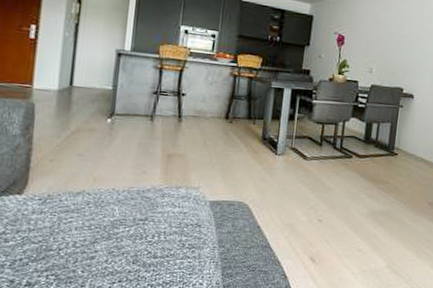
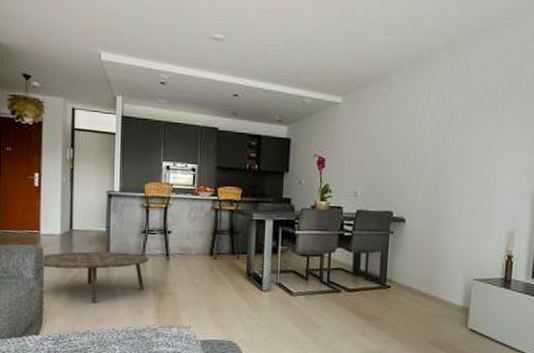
coffee table: none [33,109,159,162] -> present [42,251,149,302]

